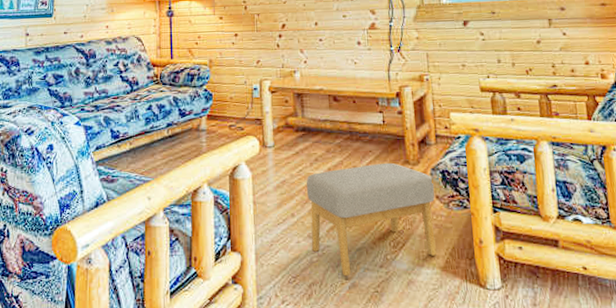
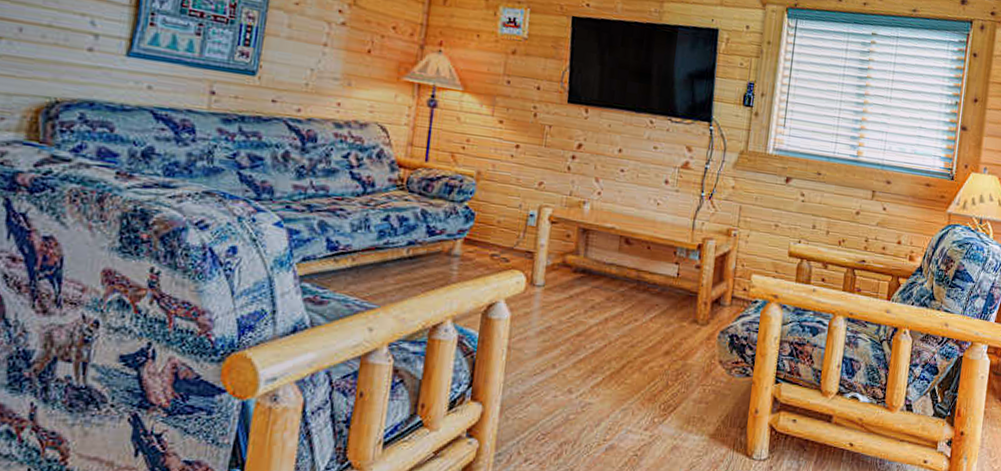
footstool: present [306,162,437,277] -> none [569,319,720,438]

